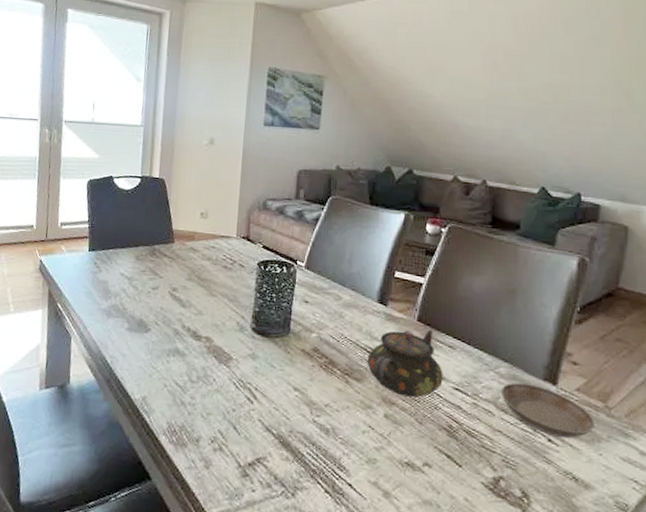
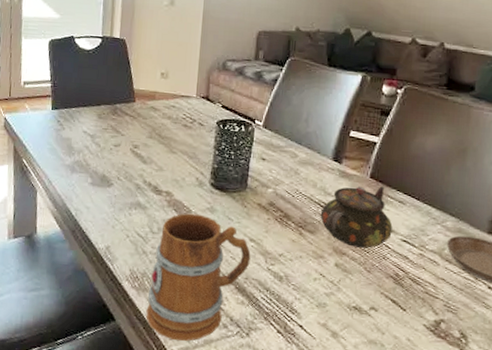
mug: none [184,360,295,503] -> present [145,213,251,341]

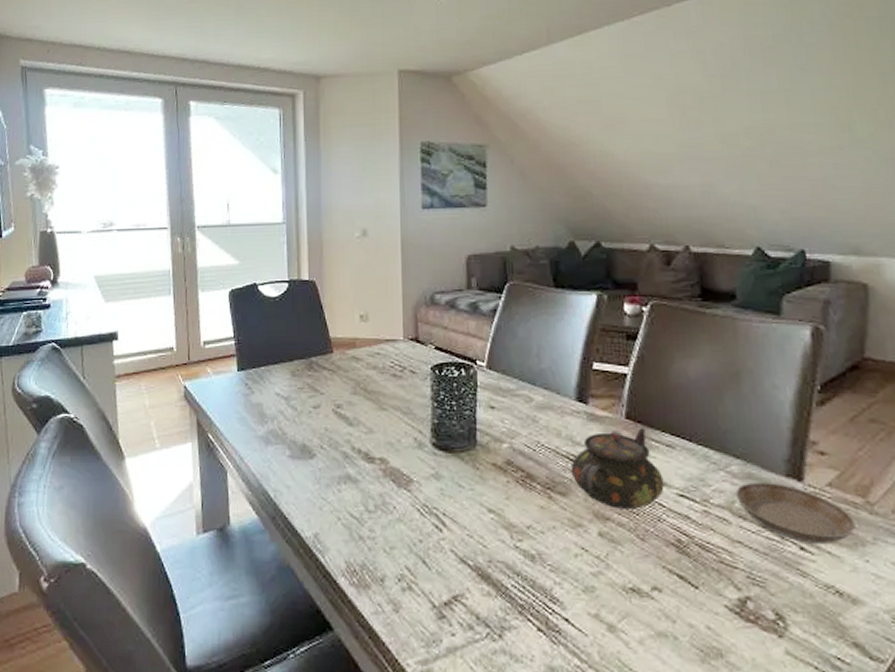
mug: present [145,213,251,341] -> none [370,483,492,651]

